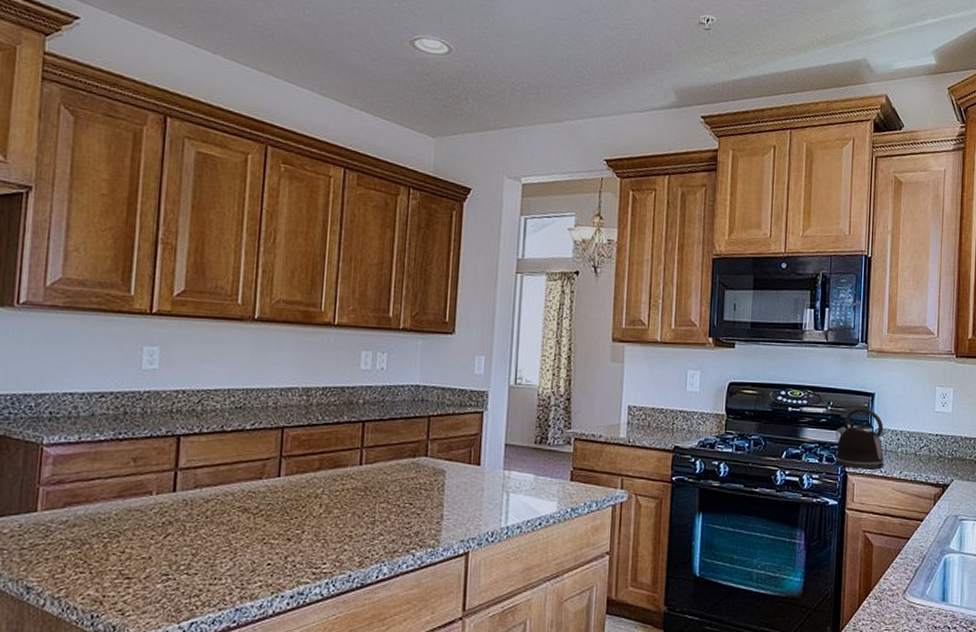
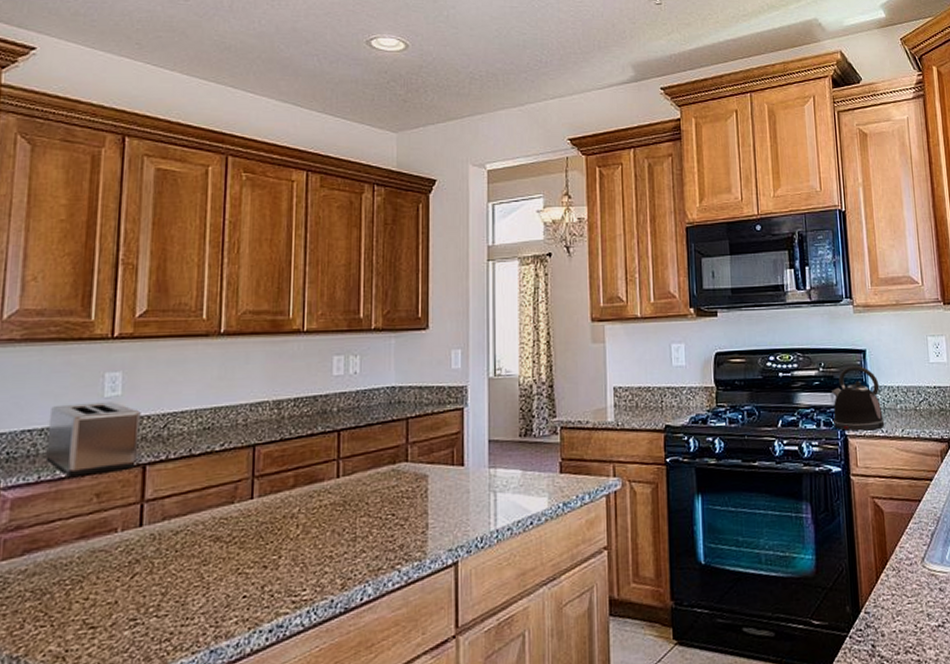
toaster: none [86,372,177,441] -> present [45,402,141,477]

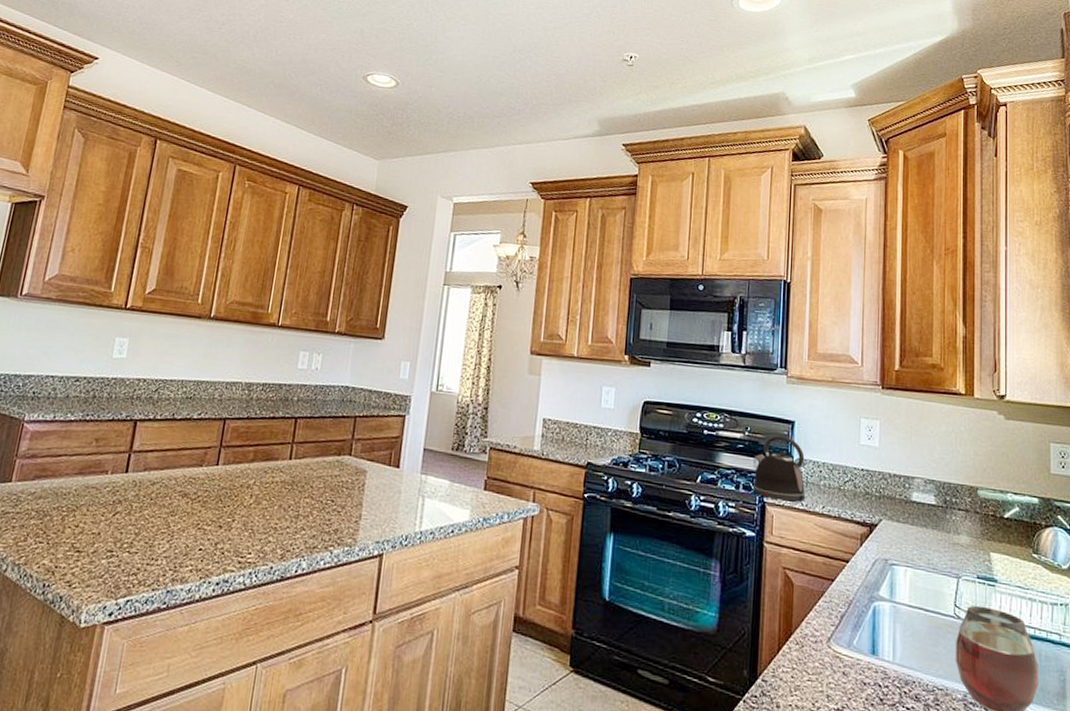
toaster: present [45,402,141,477] -> none [61,358,139,423]

